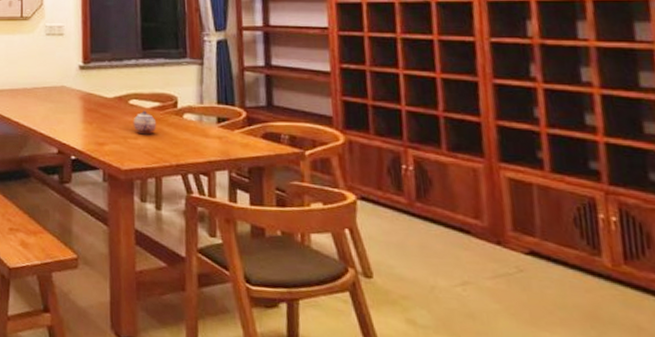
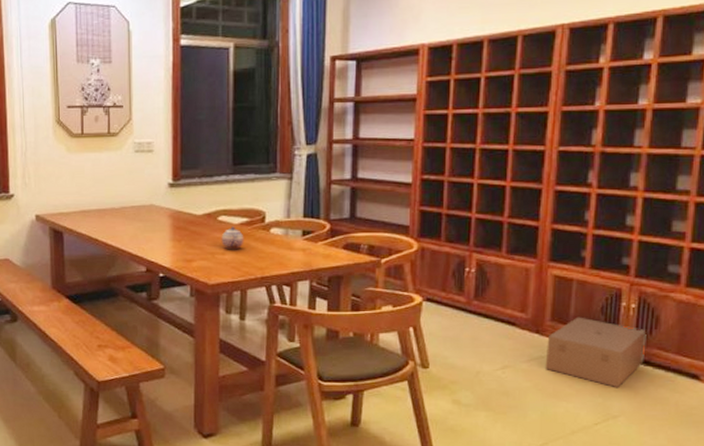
storage box: none [512,228,642,320] -> present [545,317,647,388]

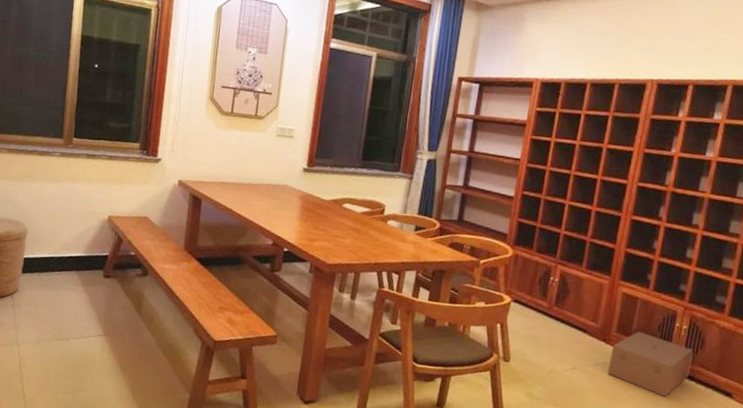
teapot: present [221,226,244,250] -> none [343,214,364,236]

